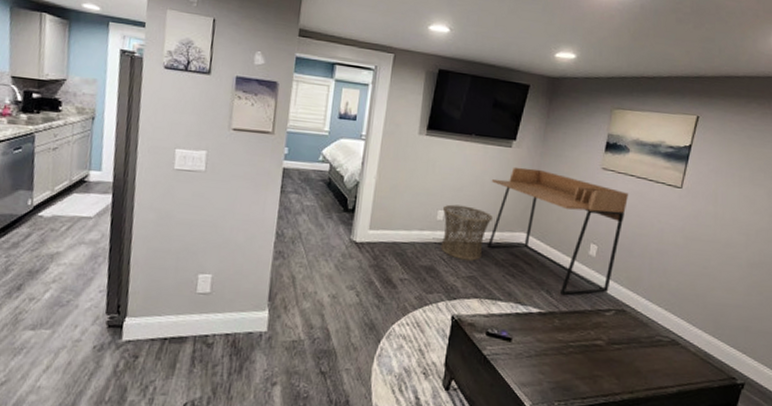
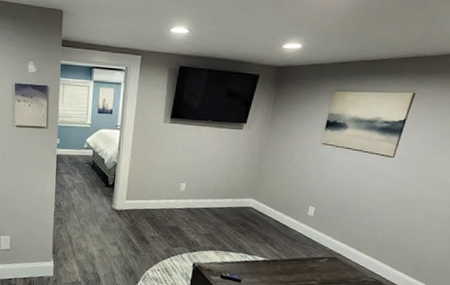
basket: present [440,204,493,261] -> none [183,178,226,222]
desk: present [487,166,628,295] -> none [222,145,344,247]

